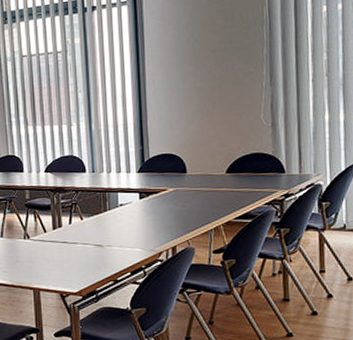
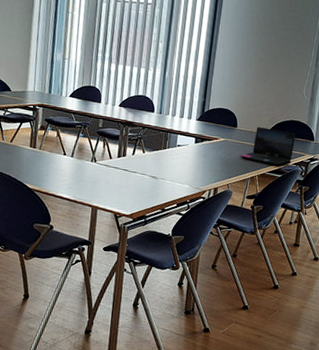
laptop: none [196,167,262,210] -> present [239,127,296,166]

